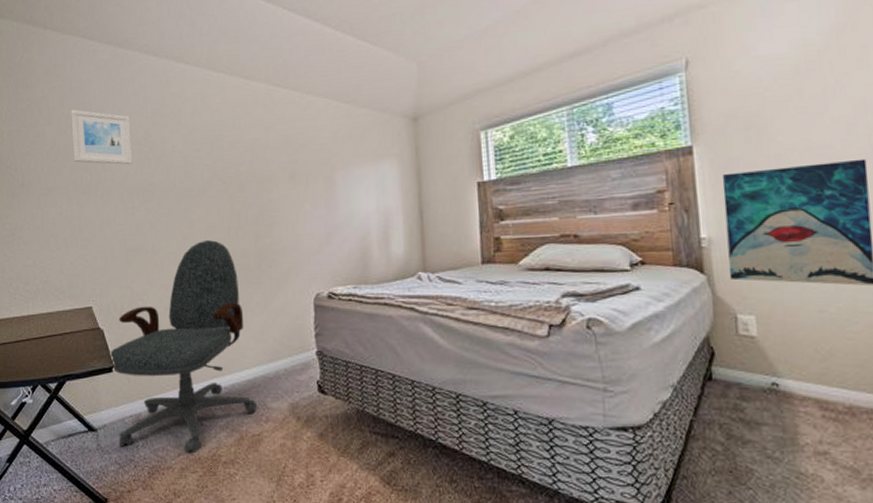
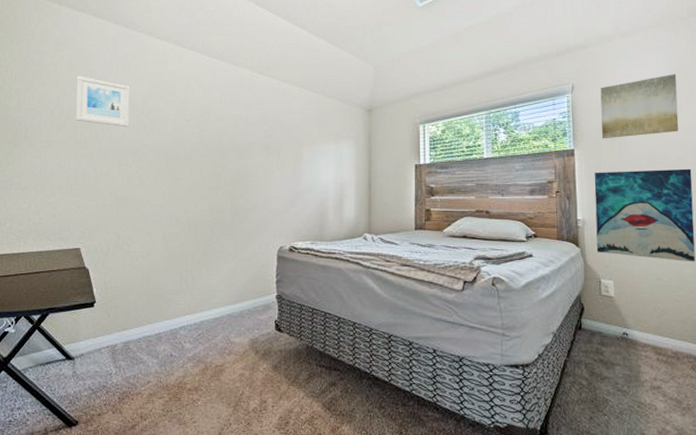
office chair: present [110,240,258,452] -> none [93,197,222,380]
wall art: none [726,28,846,129] -> present [600,73,679,139]

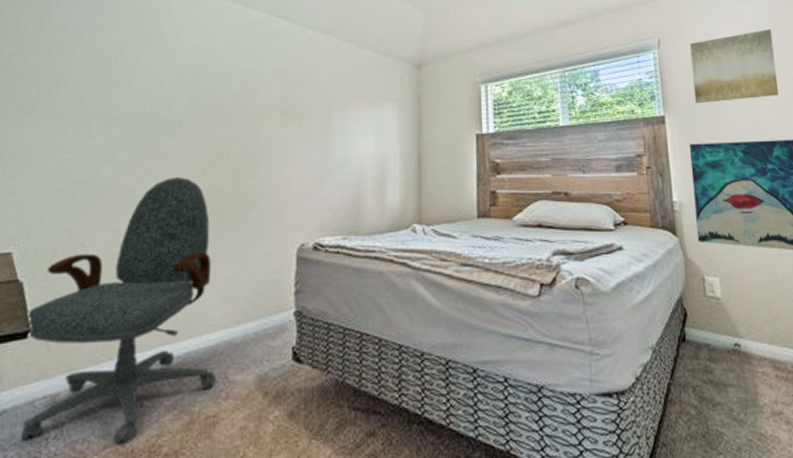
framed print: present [75,76,130,127] -> none [17,14,100,84]
office chair: none [93,197,222,380] -> present [20,178,217,444]

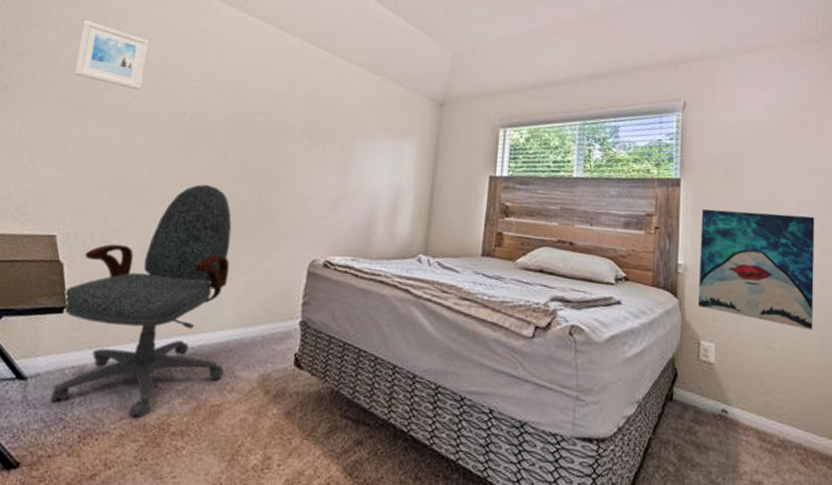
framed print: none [17,14,100,84] -> present [74,20,150,91]
wall art: present [689,28,779,104] -> none [713,102,805,172]

